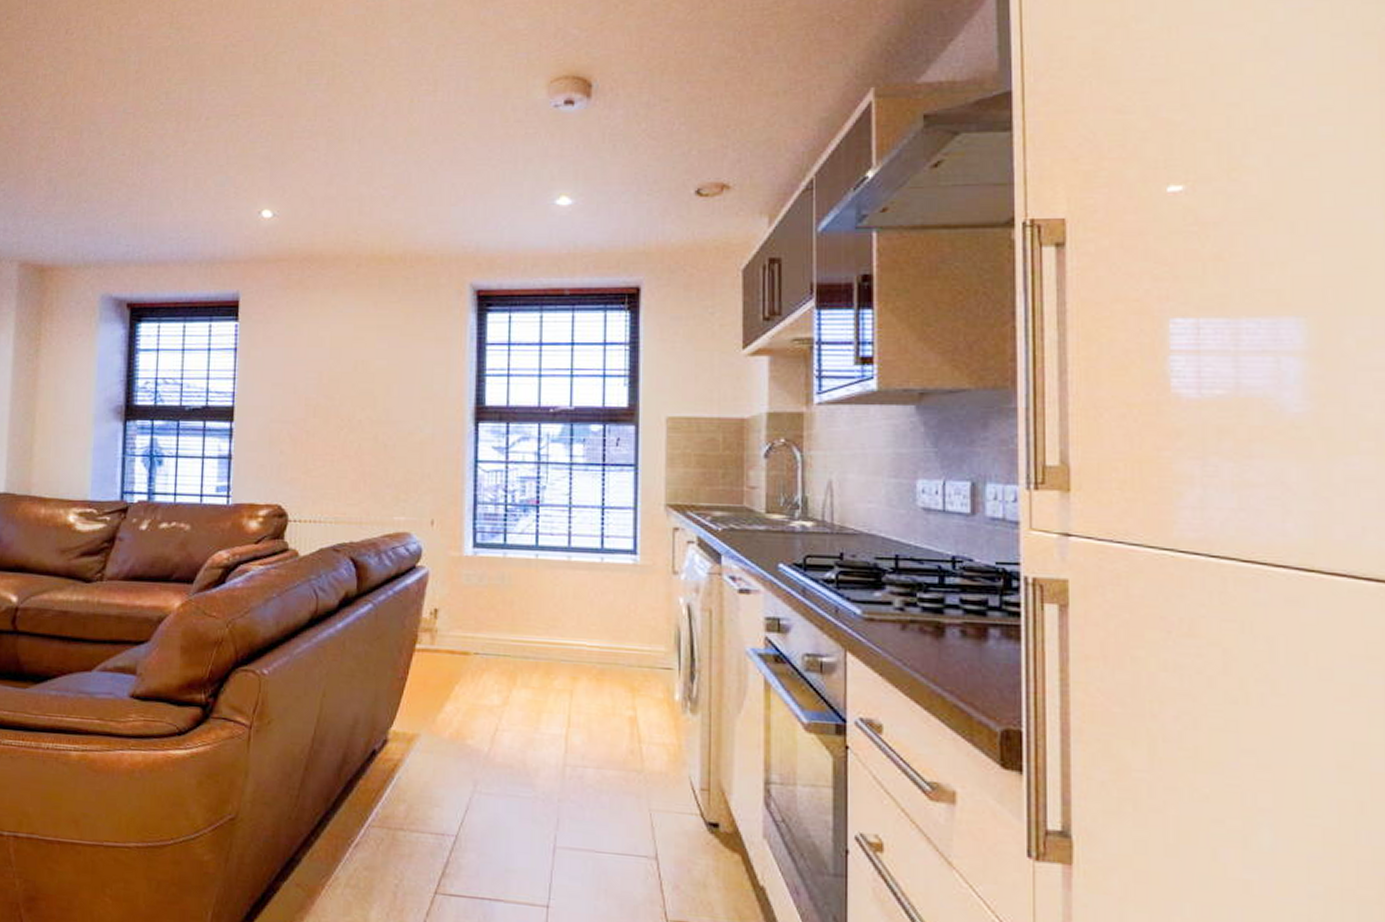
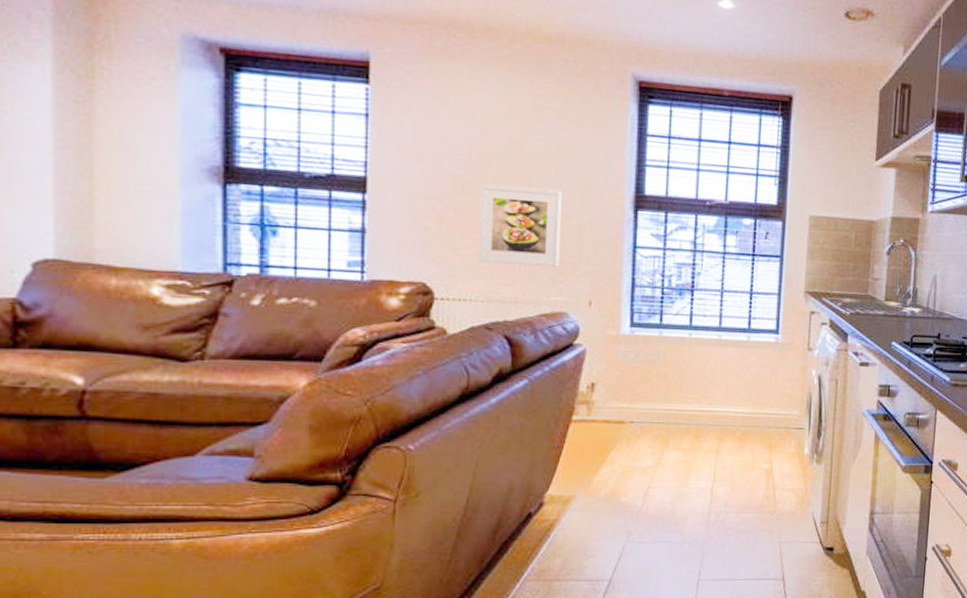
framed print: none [326,405,404,485] -> present [477,183,562,267]

